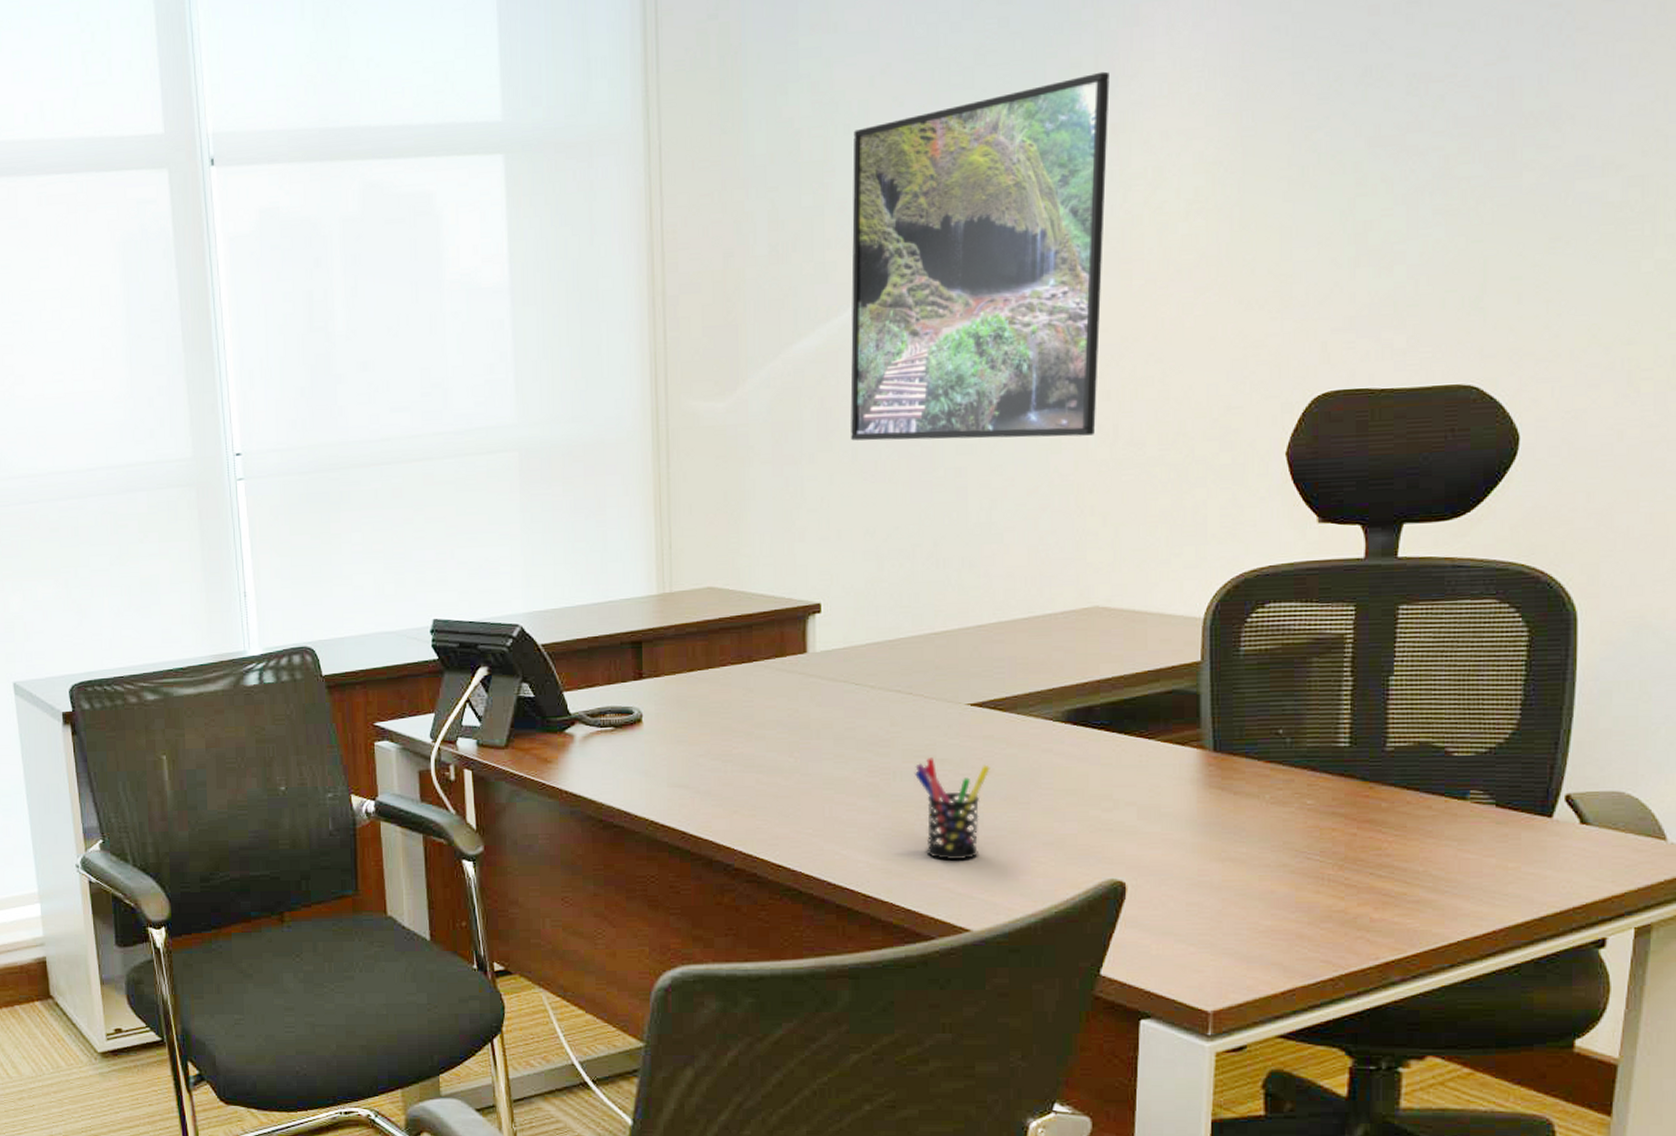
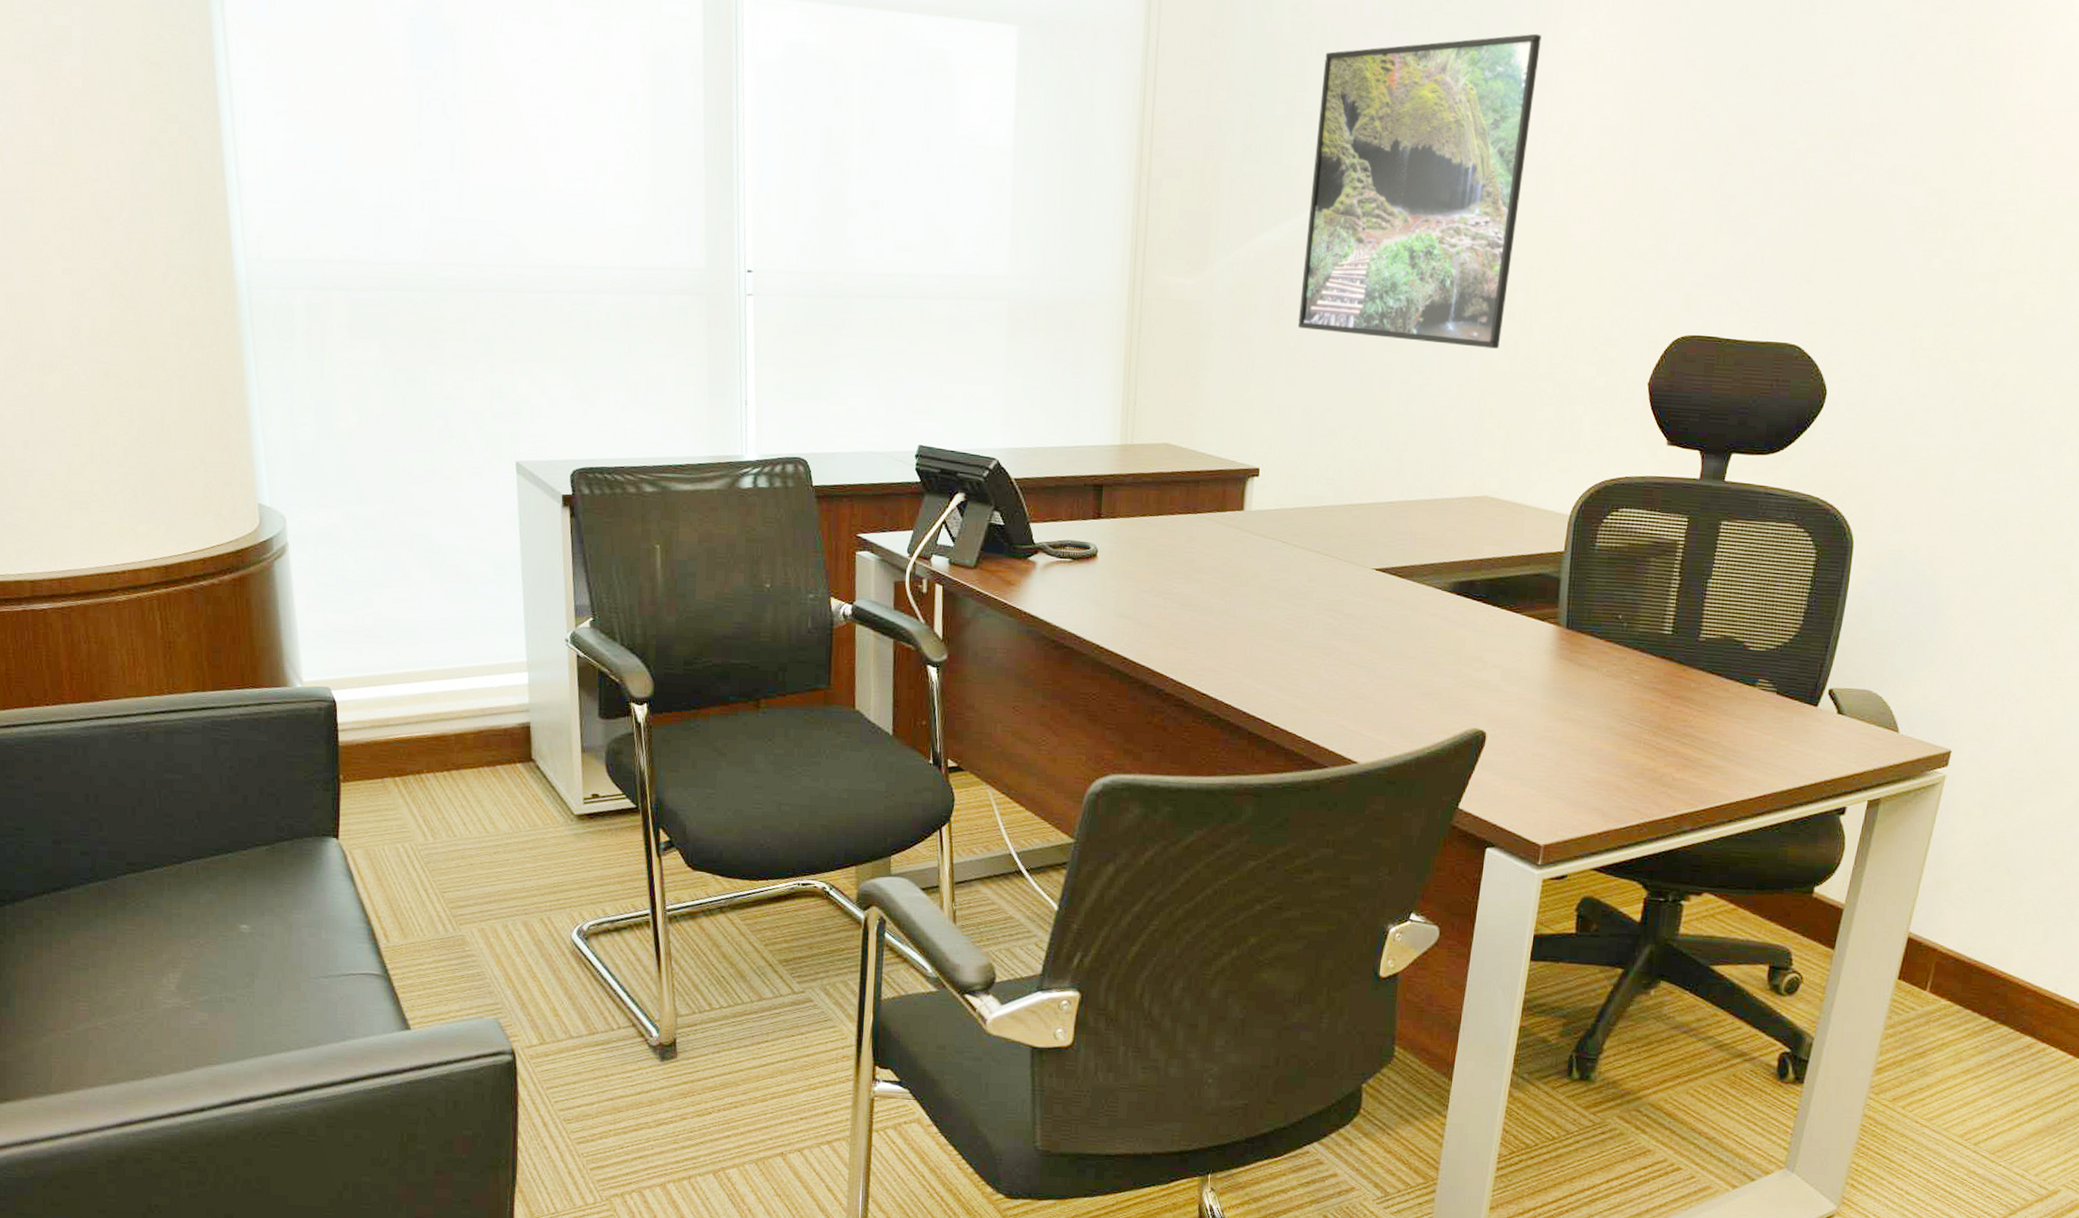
pen holder: present [915,757,990,861] -> none [1324,612,1387,702]

